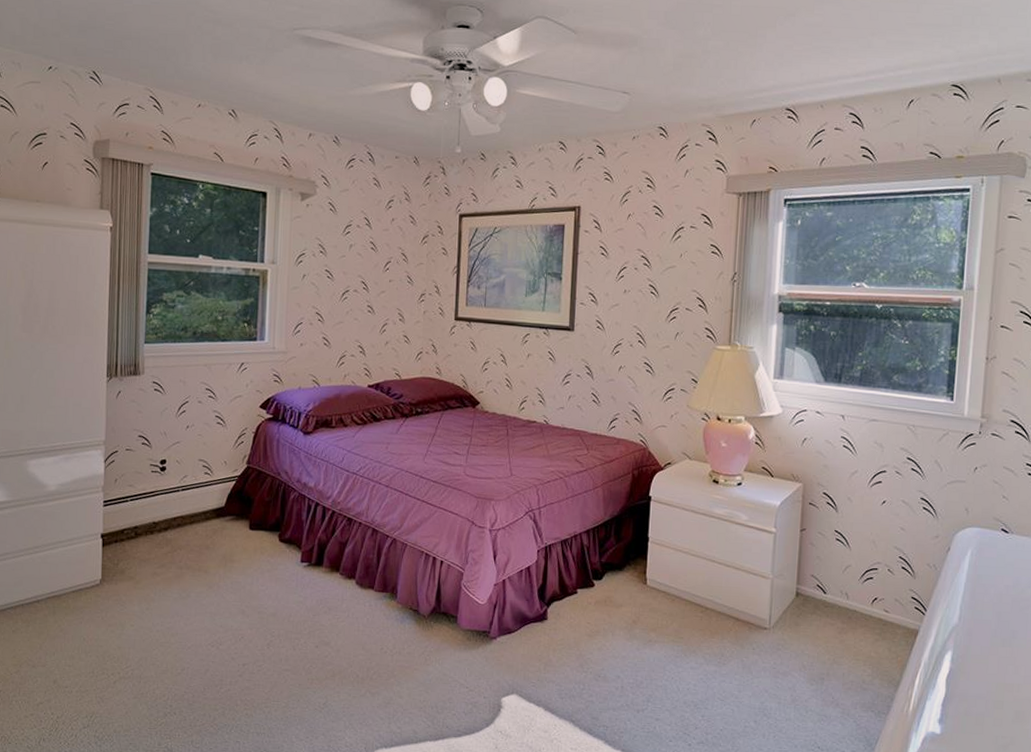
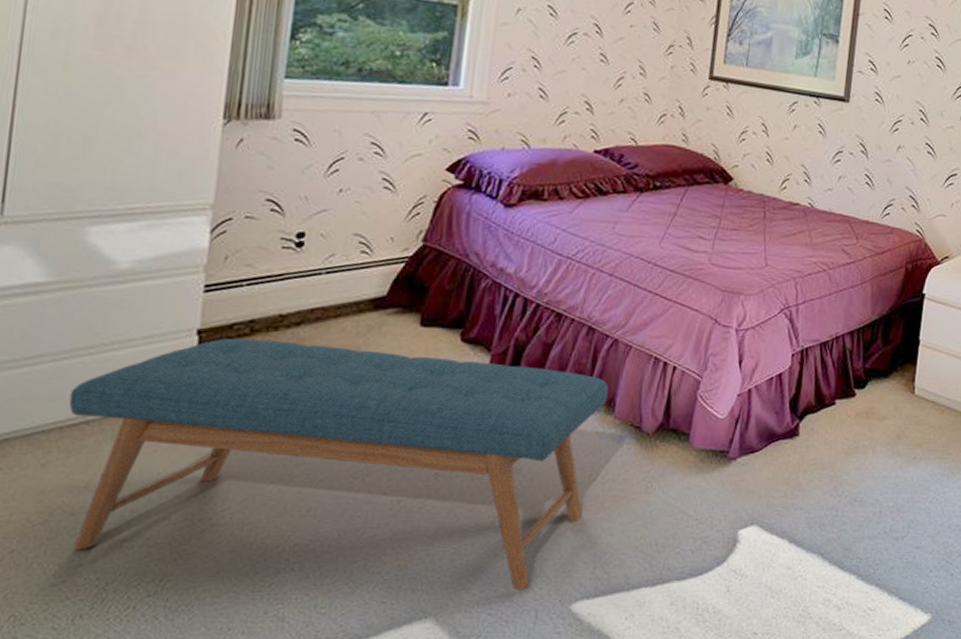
bench: none [26,540,391,737] -> present [69,338,609,589]

